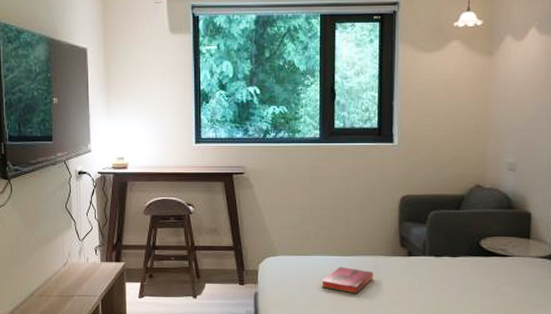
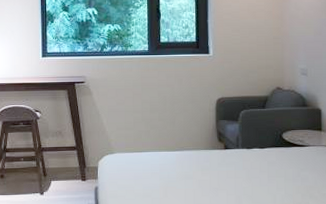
hardback book: present [321,266,374,294] -> none [153,160,197,184]

